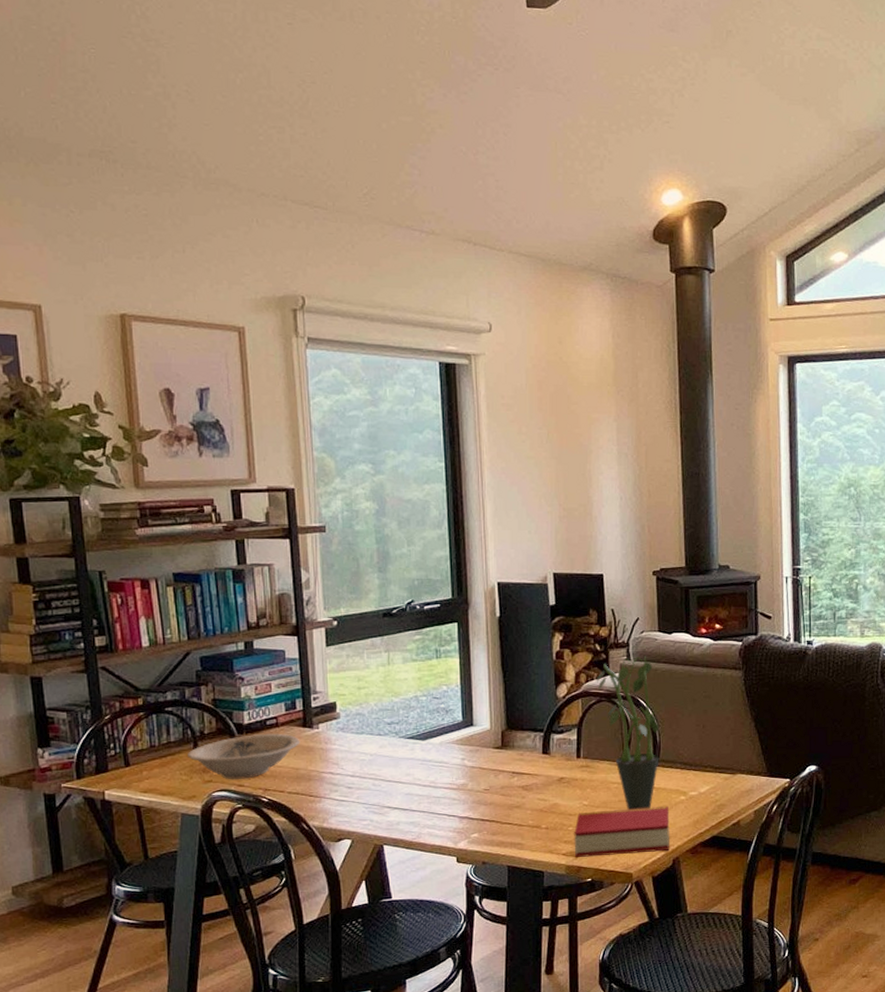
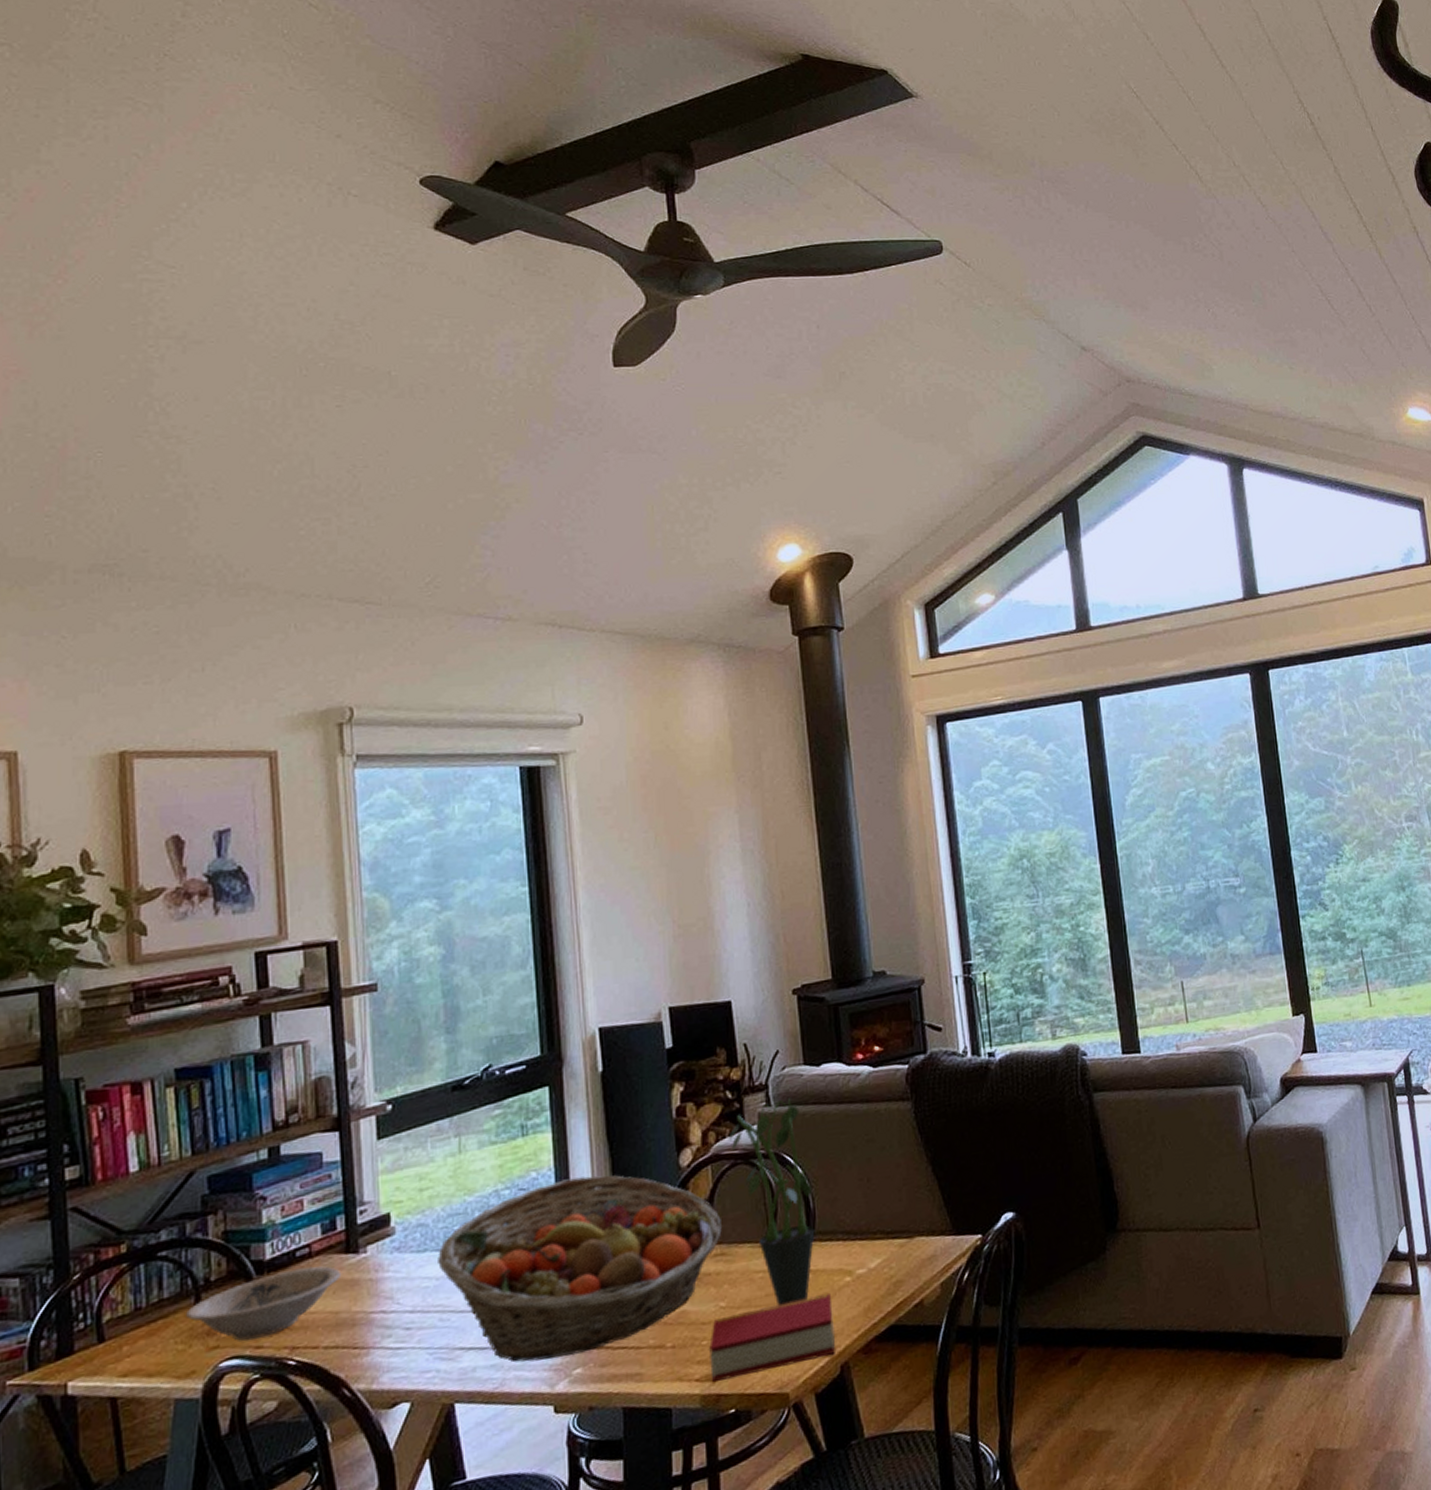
fruit basket: none [372,695,587,824] -> present [438,1175,722,1363]

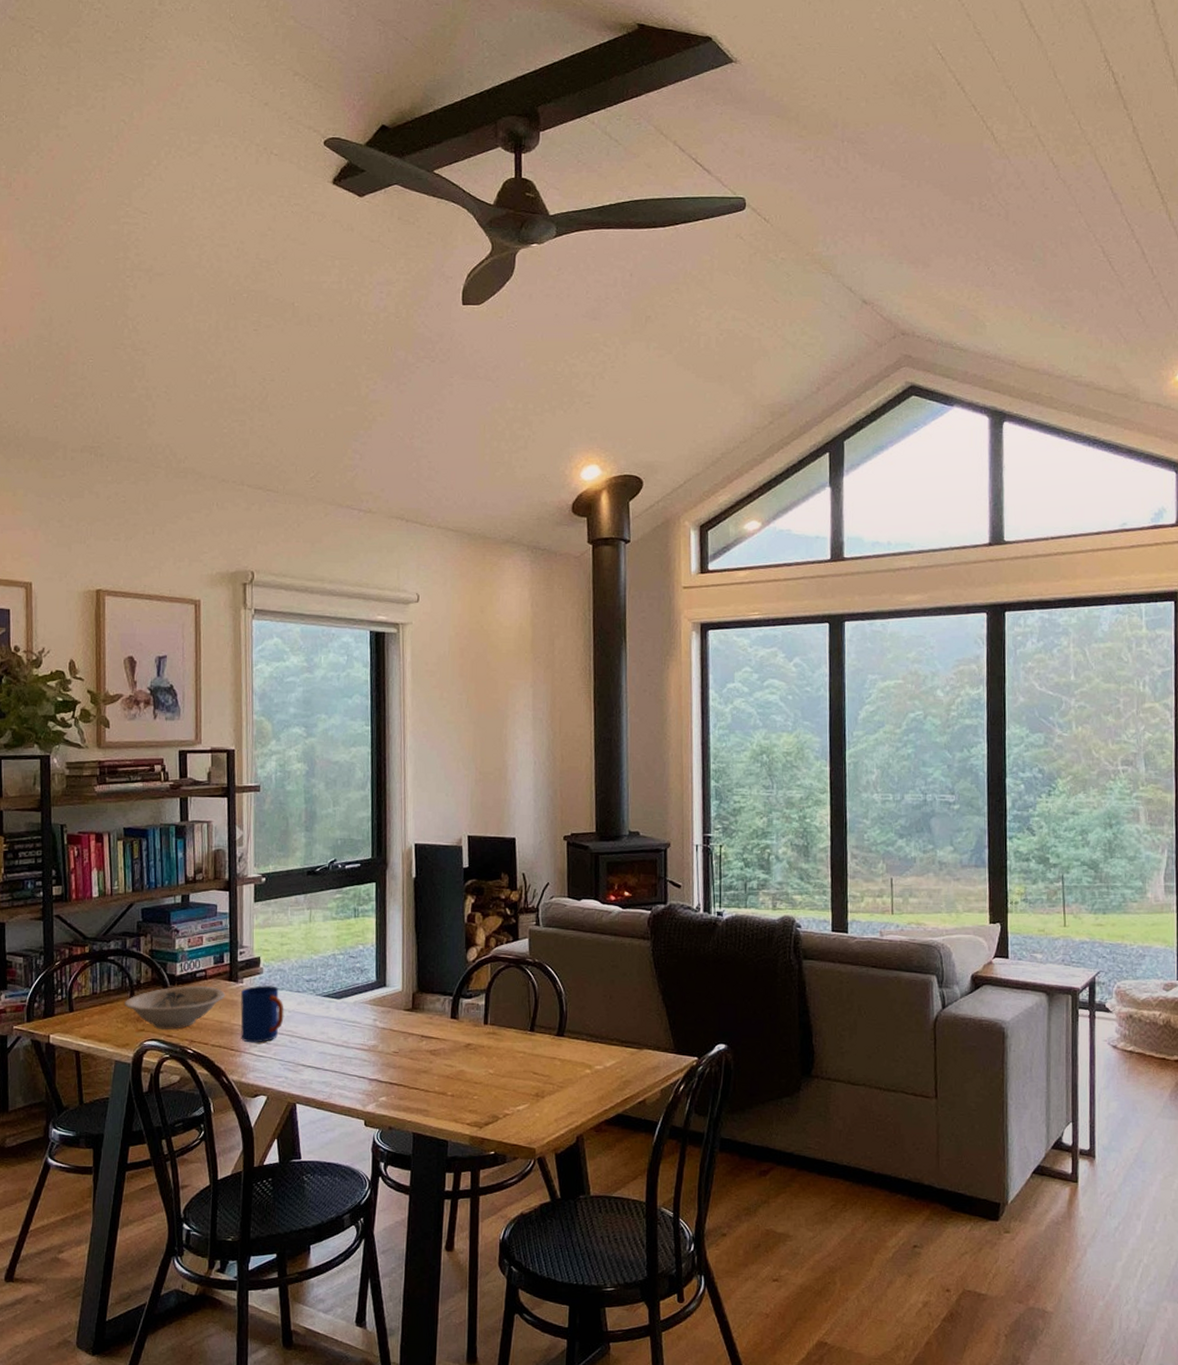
mug: none [365,1248,430,1334] -> present [240,985,284,1043]
fruit basket: present [438,1175,722,1363] -> none [290,955,495,1087]
book: present [709,1294,835,1382] -> none [478,1079,574,1129]
potted plant: present [728,1098,815,1306] -> none [505,922,567,1082]

